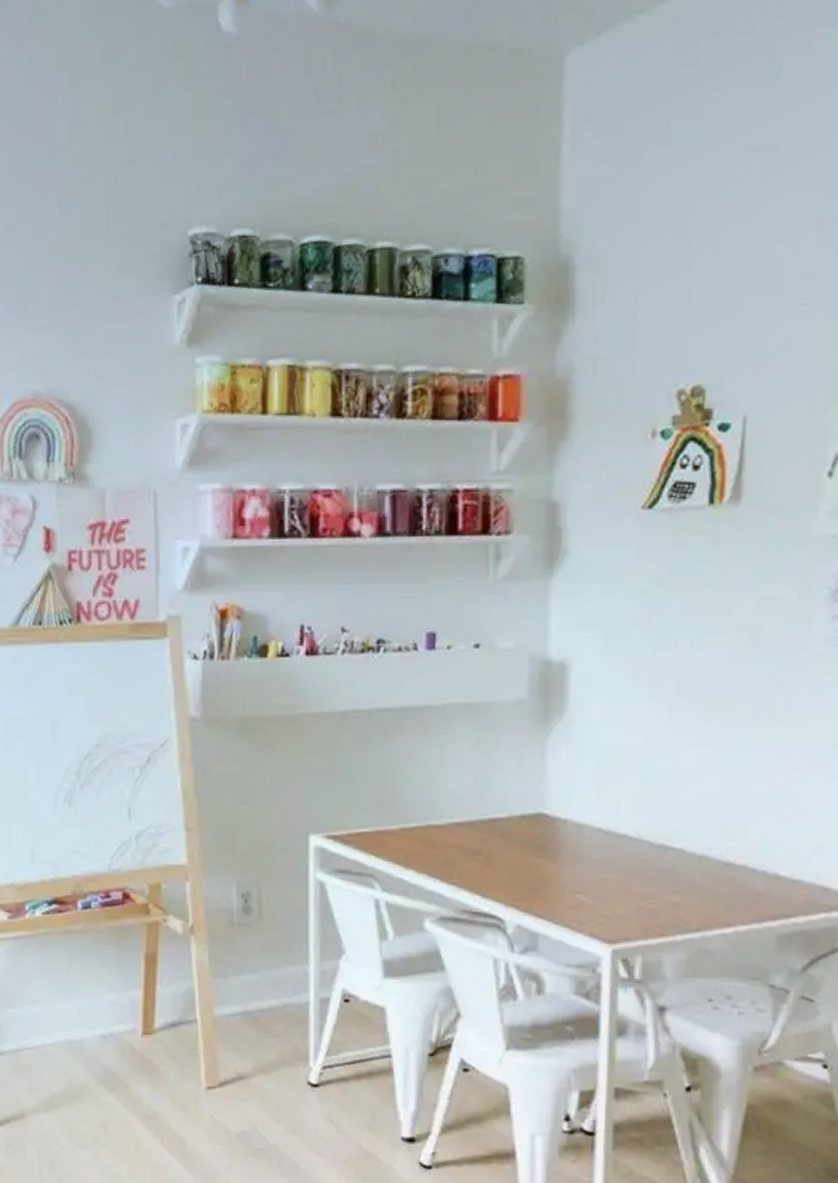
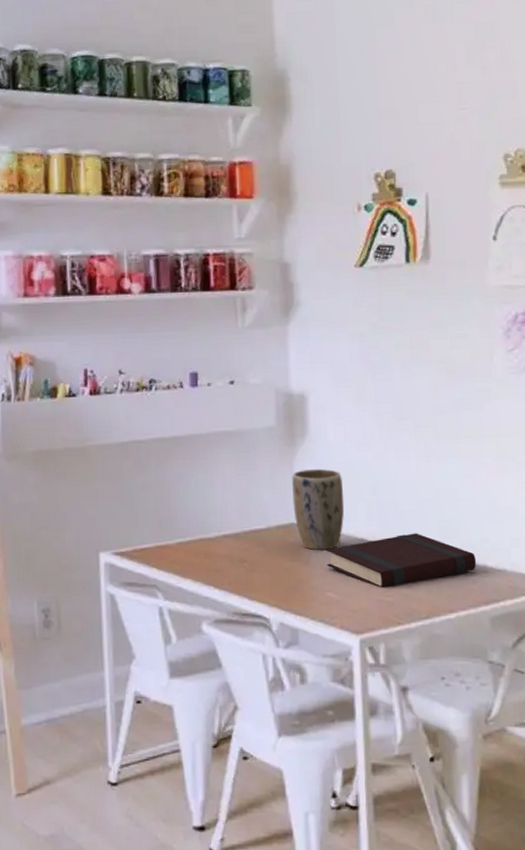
plant pot: none [542,751,606,847] -> present [292,468,345,551]
book: none [579,832,766,893] -> present [326,533,477,588]

